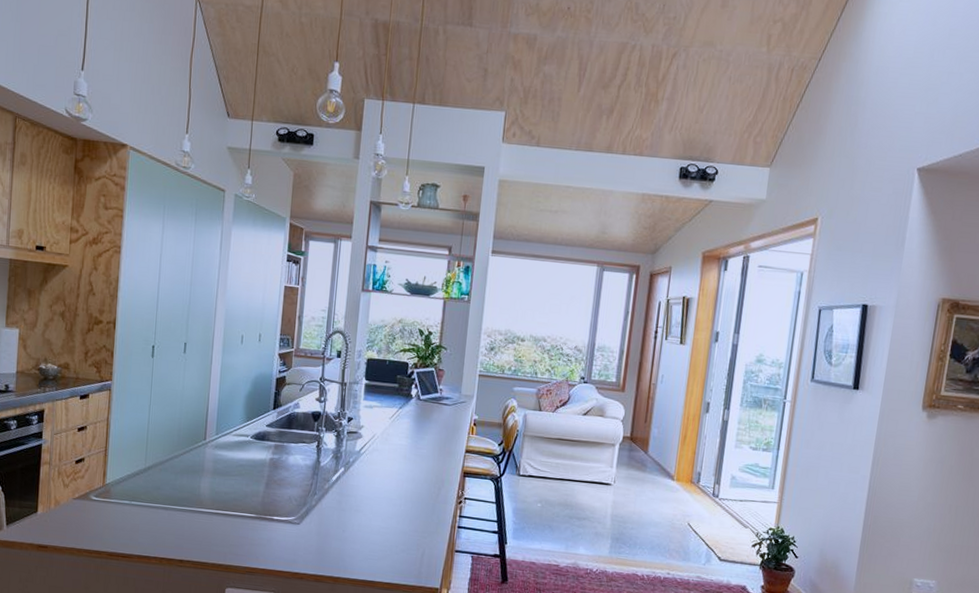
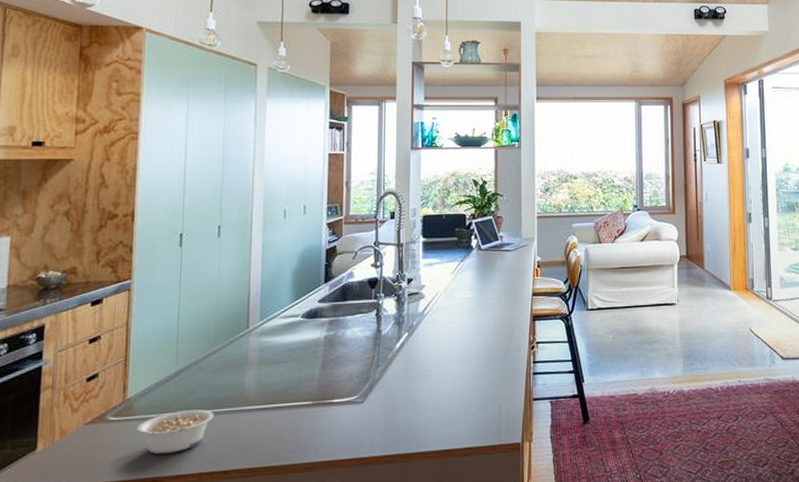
legume: none [113,501,174,537] -> present [137,409,213,454]

